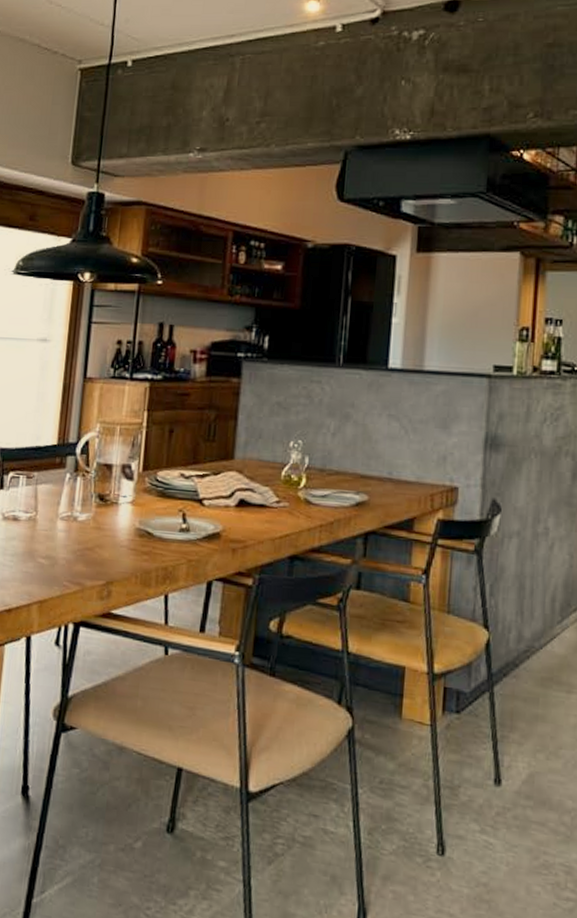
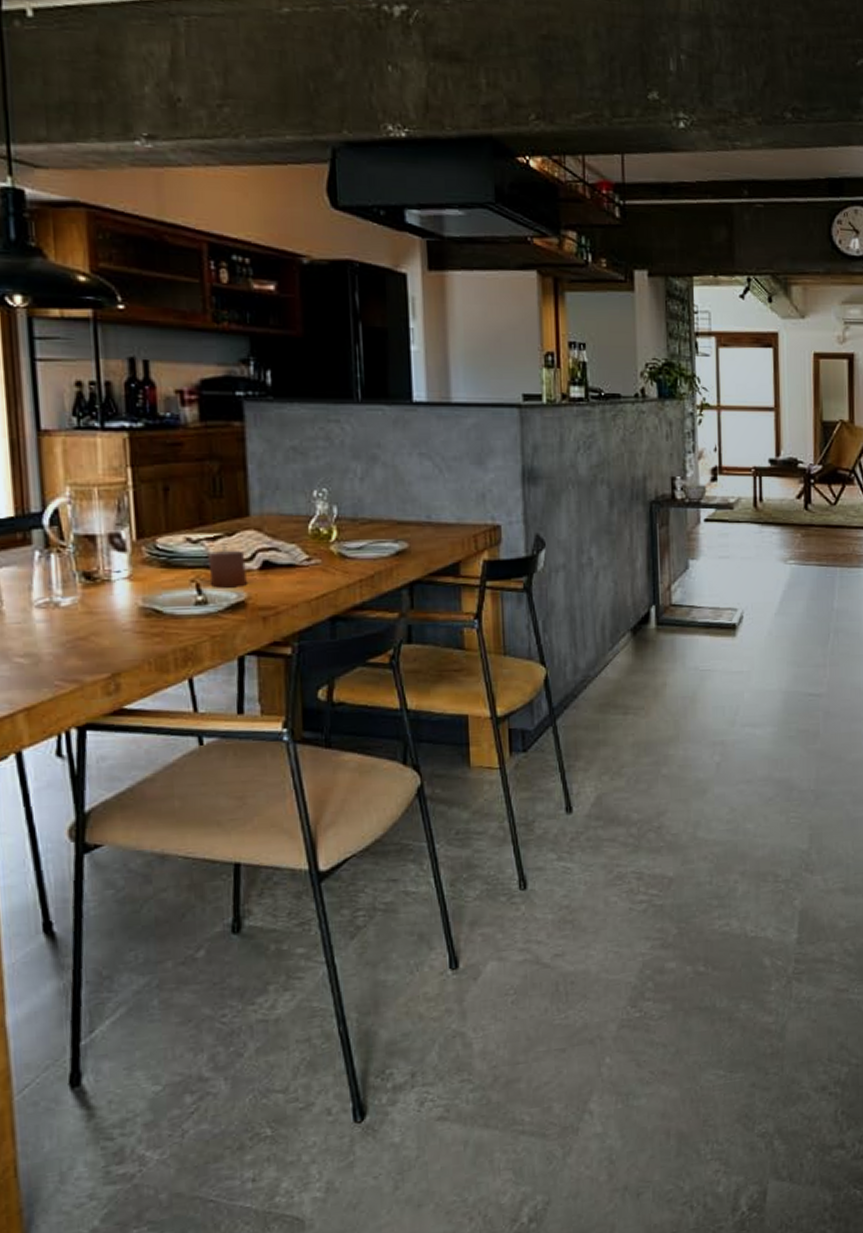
candle: none [194,481,226,521] -> present [208,543,247,588]

